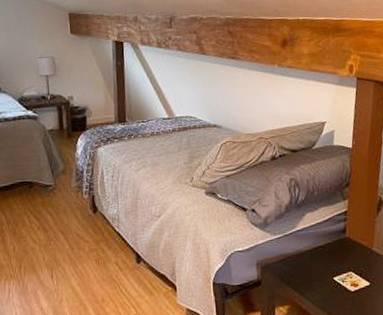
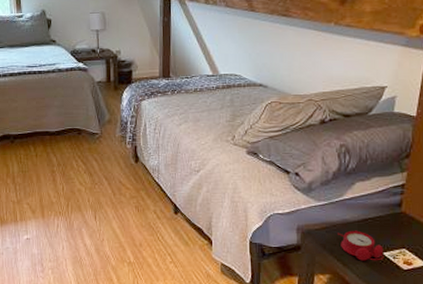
alarm clock: none [293,259,335,288] -> present [338,230,384,261]

